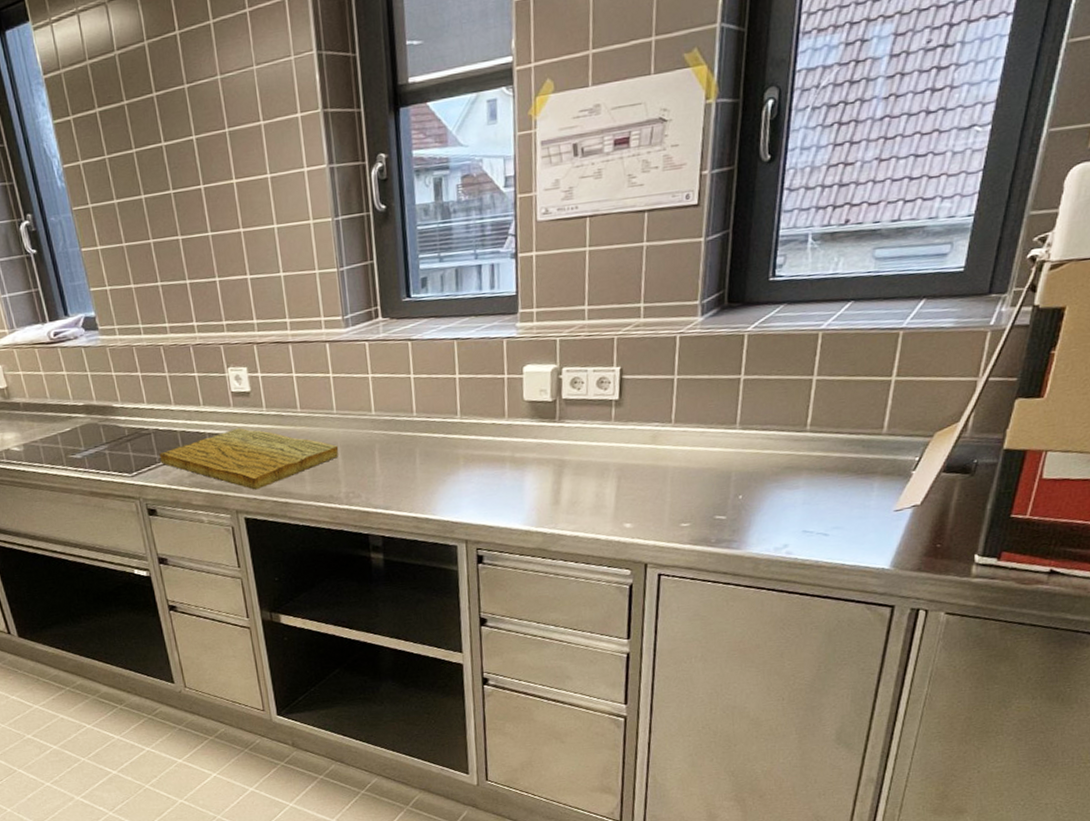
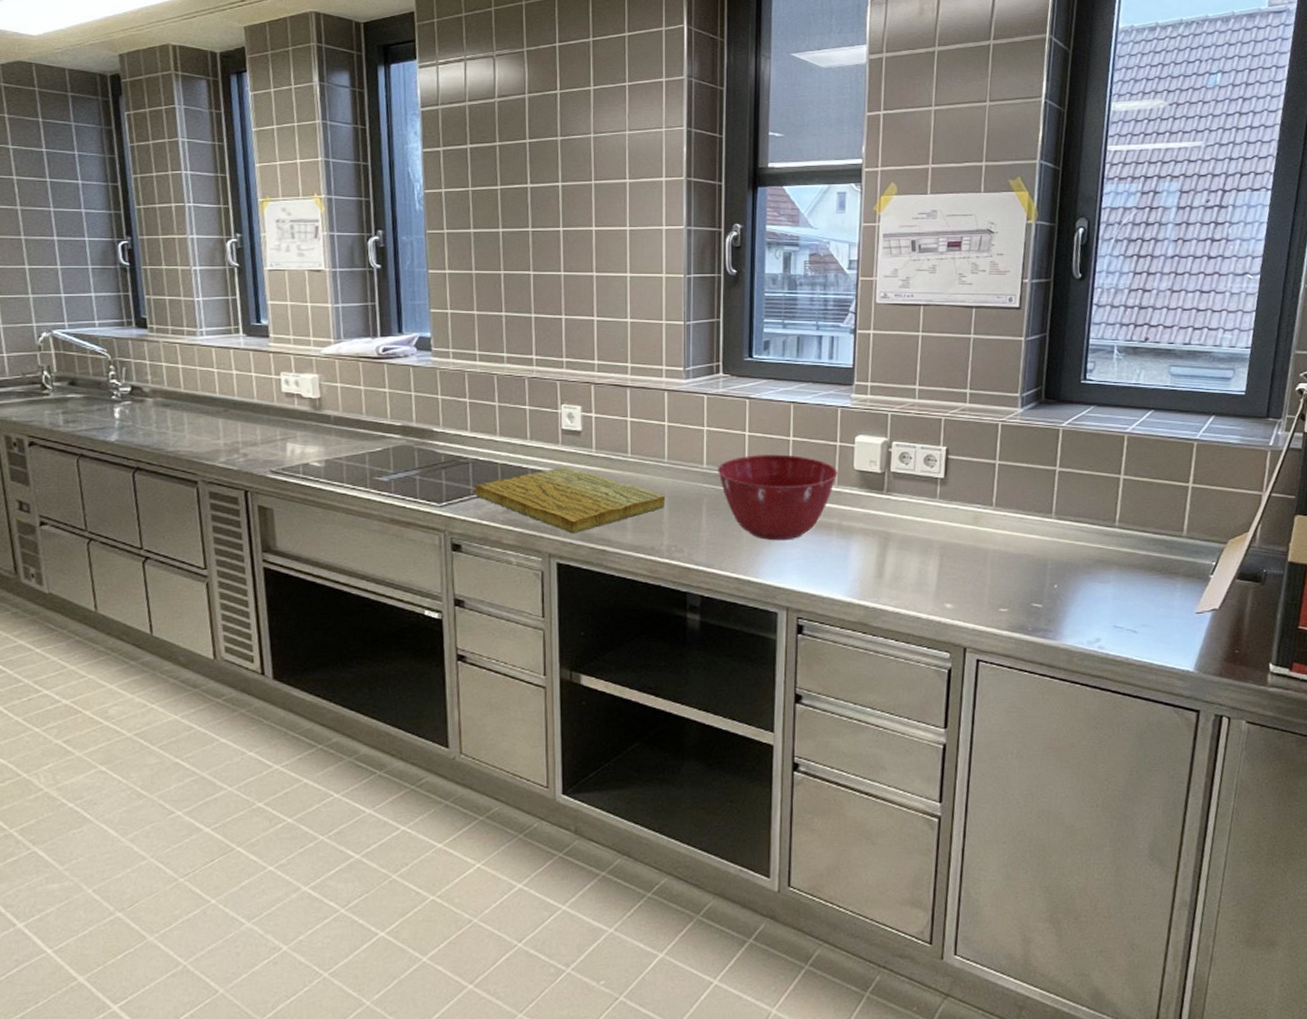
mixing bowl: none [385,392,507,479] -> present [717,454,837,541]

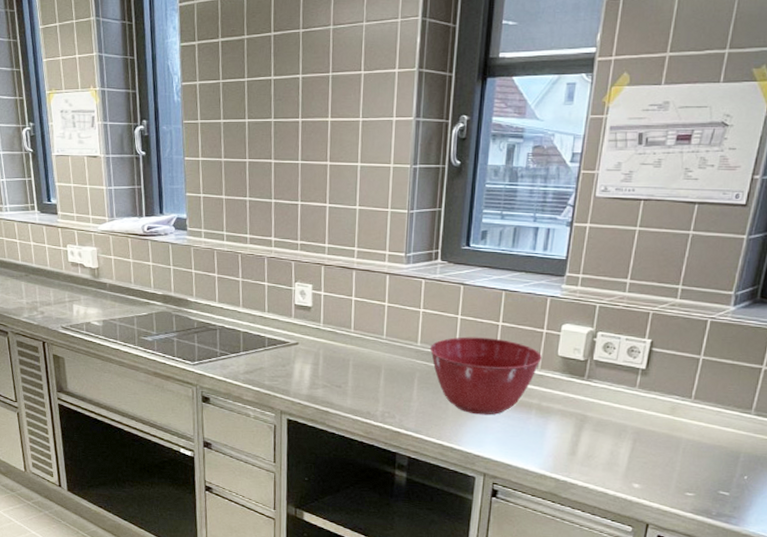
cutting board: present [475,467,666,534] -> none [221,337,382,396]

